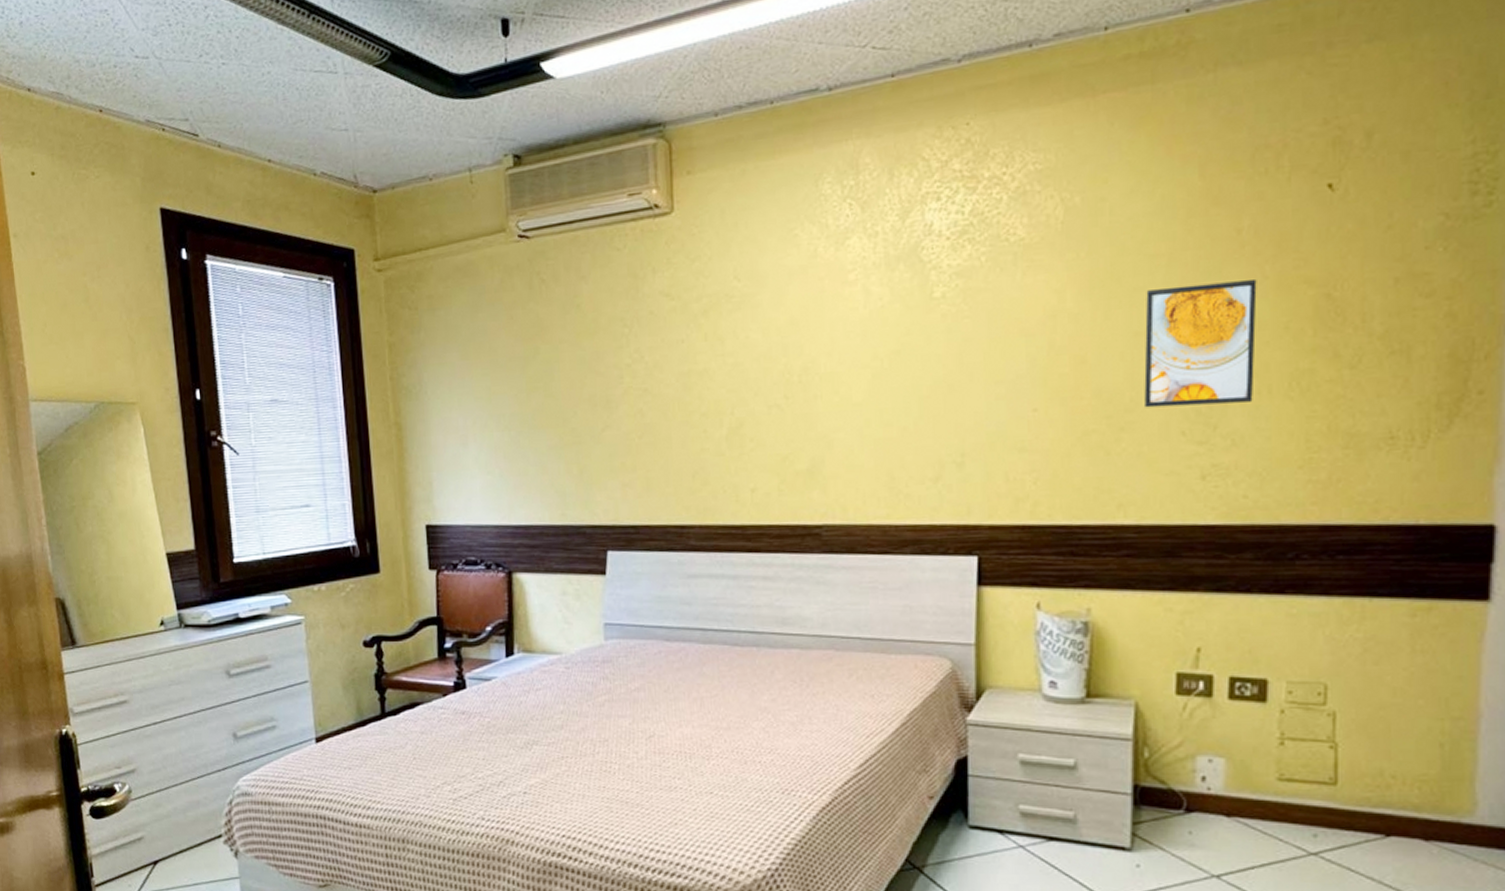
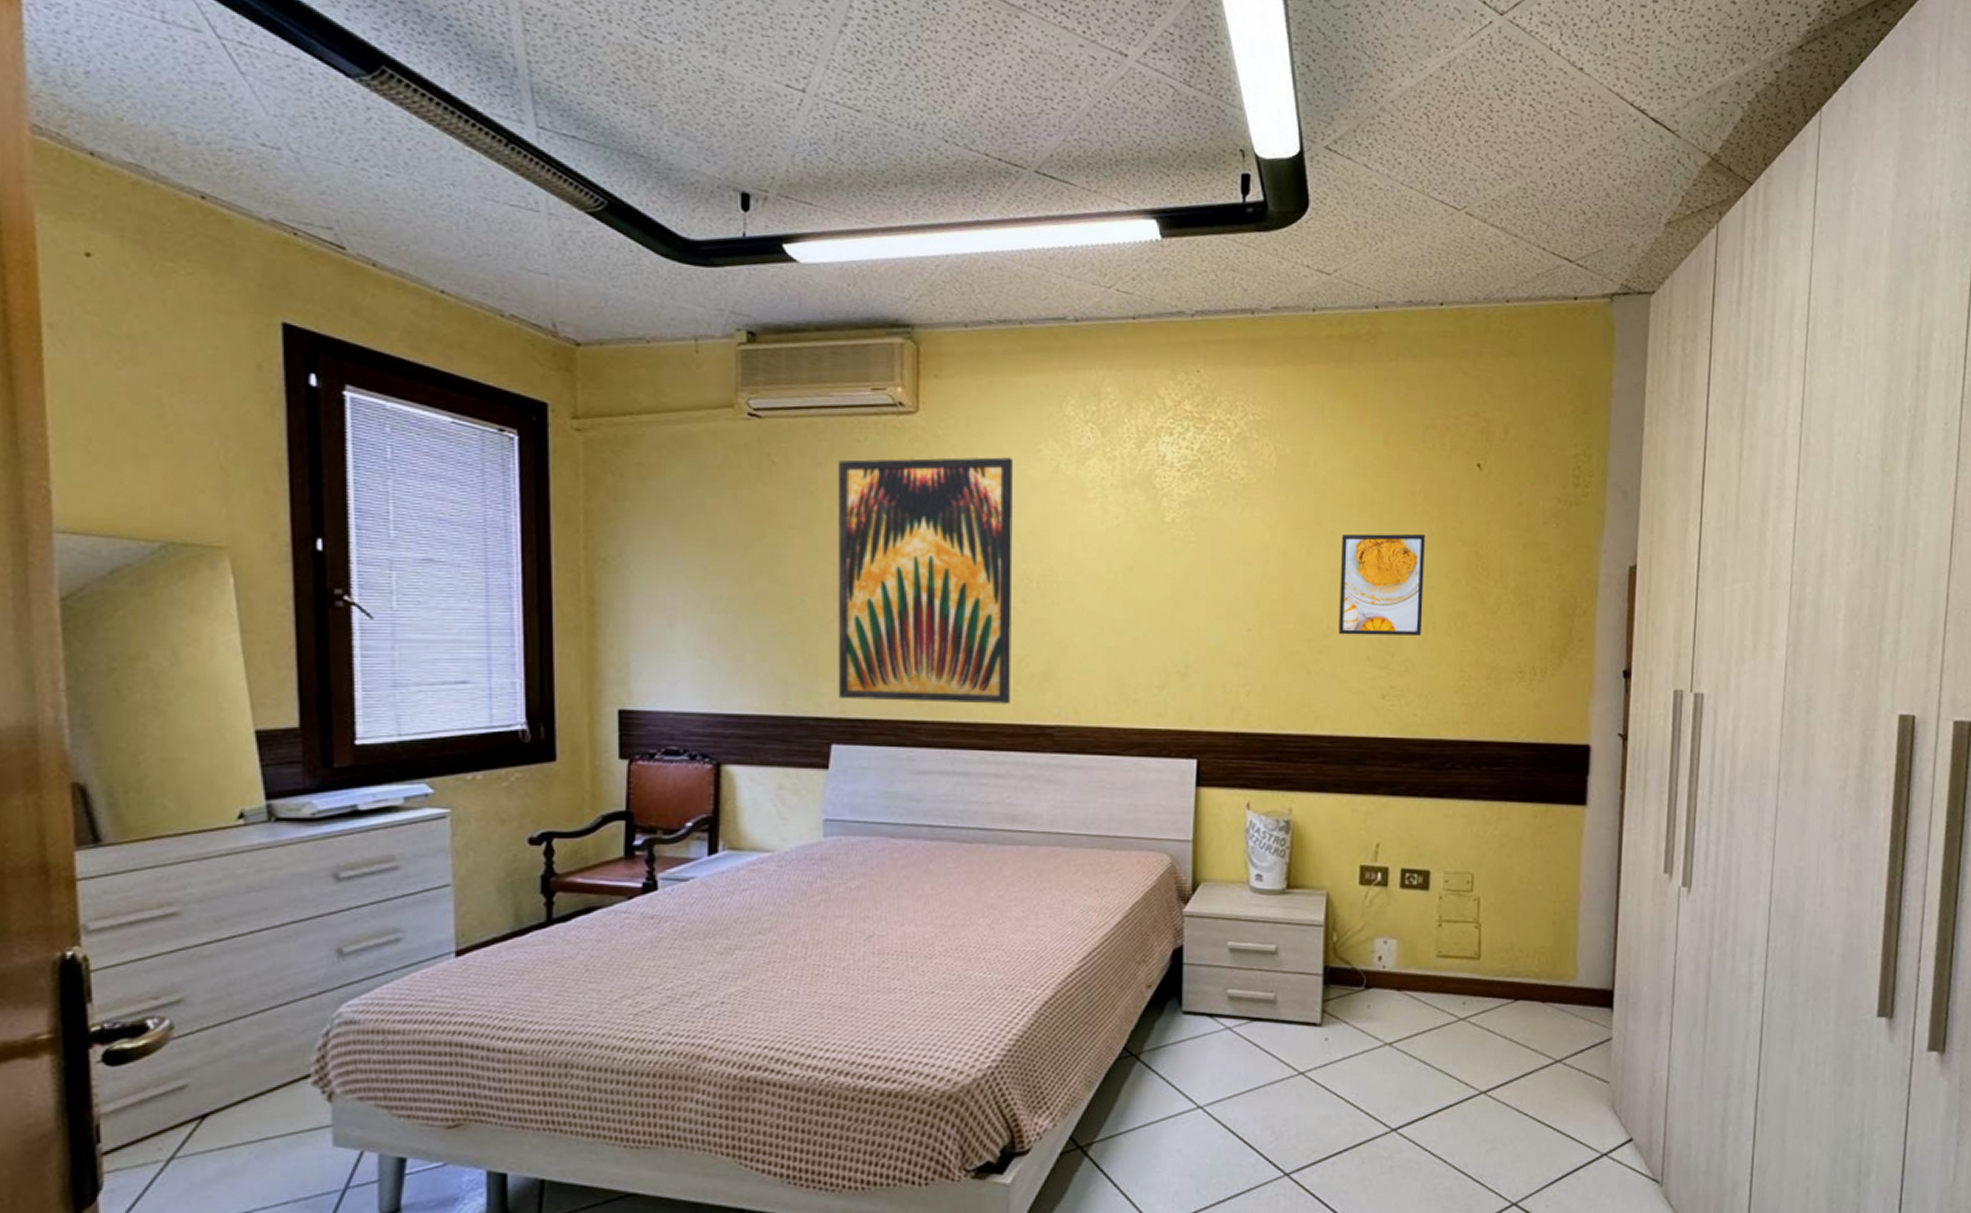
wall art: none [601,247,776,507] -> present [837,457,1014,704]

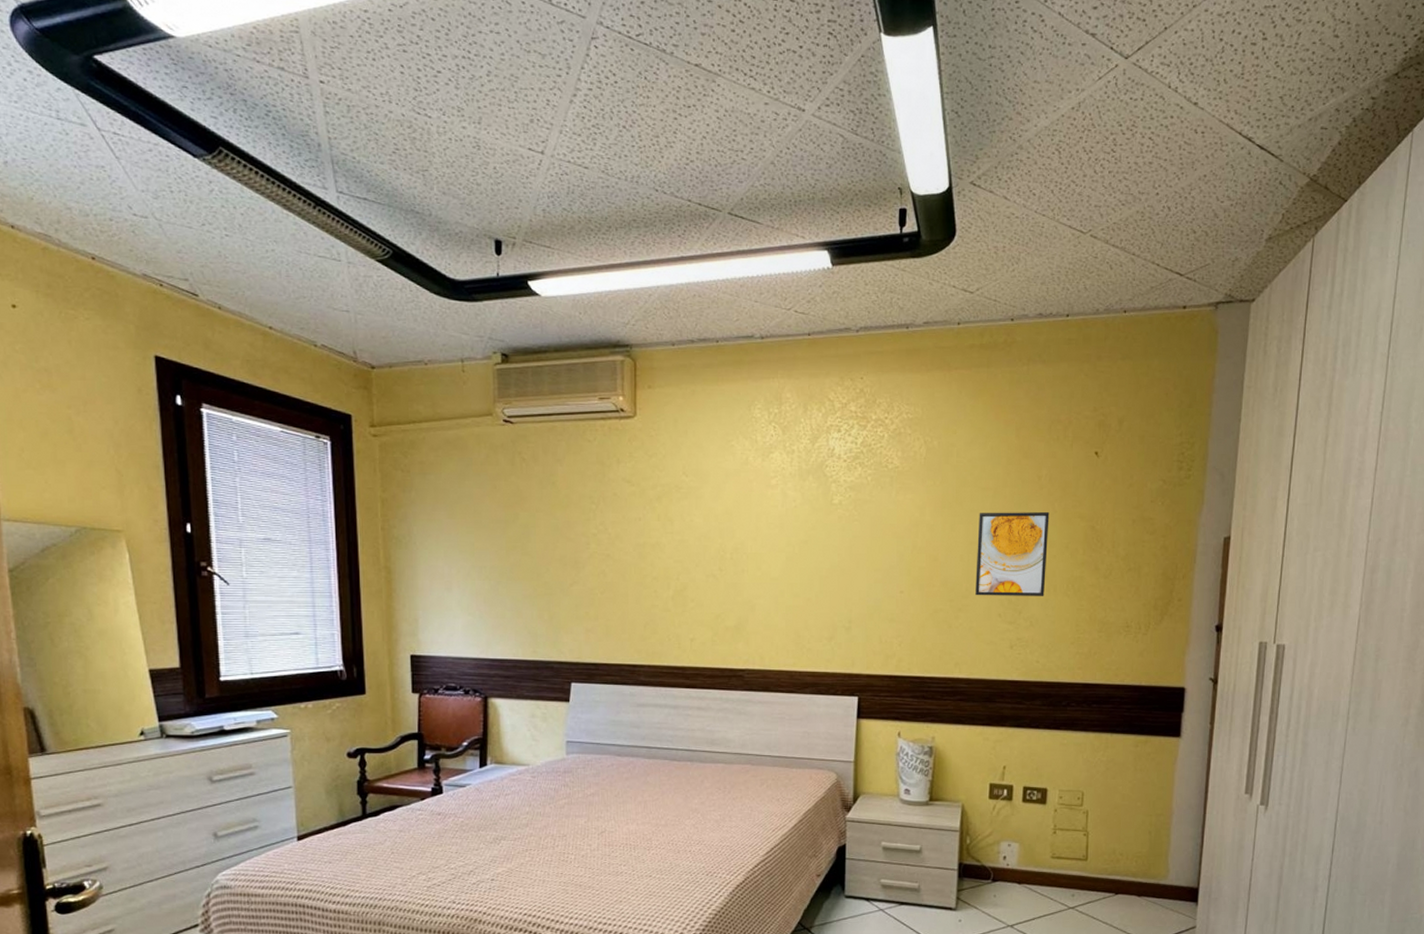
wall art: present [837,457,1014,704] -> none [573,452,712,652]

